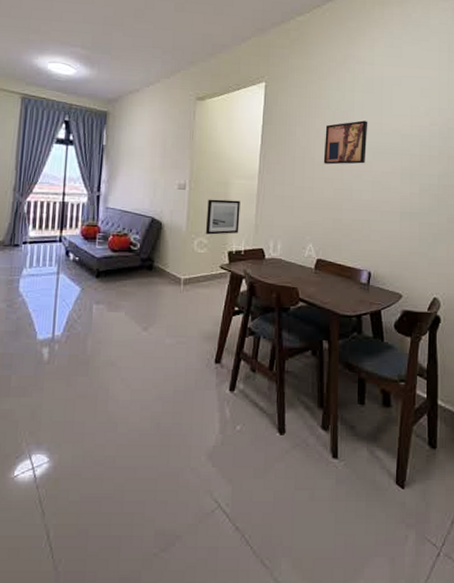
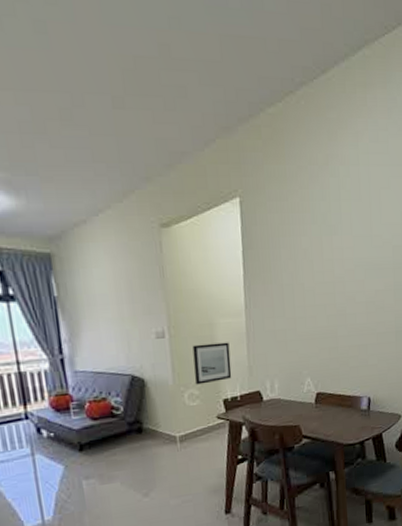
wall art: present [323,120,368,165] -> none [312,234,358,289]

